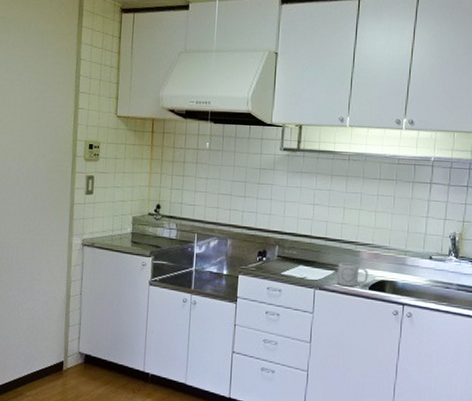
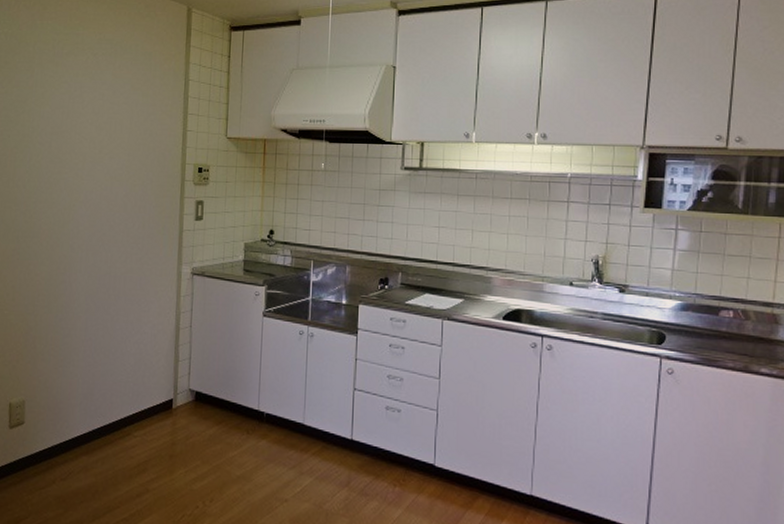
mug: present [336,262,368,287] -> none [466,290,502,317]

